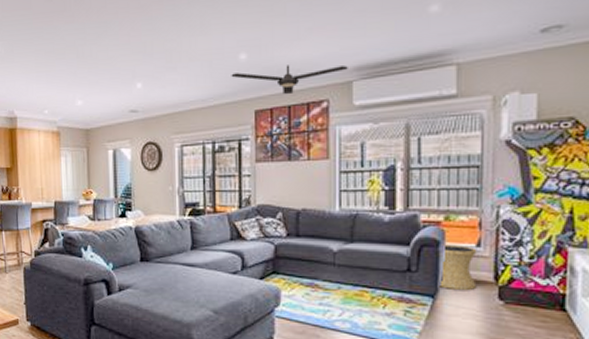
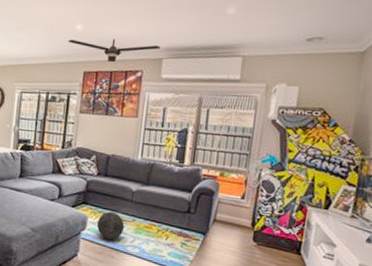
ball: none [293,279,329,316] -> present [96,211,125,240]
side table: present [439,244,477,291] -> none [210,194,242,233]

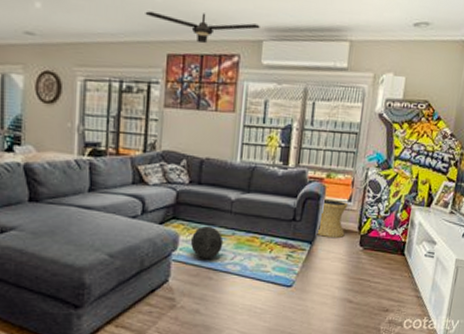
side table: none [210,194,242,233] -> present [317,198,349,239]

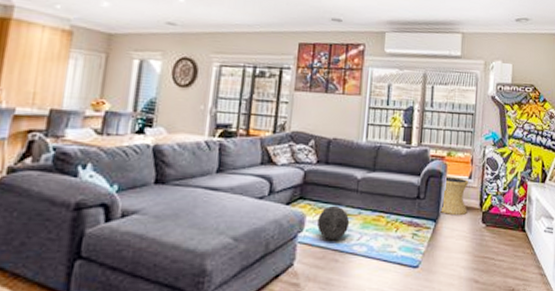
ceiling fan: present [145,11,260,44] -> none [280,6,383,34]

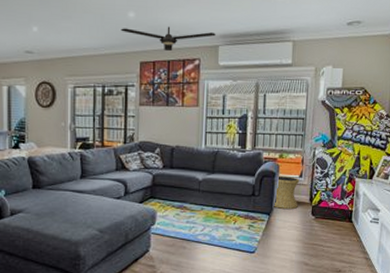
ceiling fan: none [280,6,383,34] -> present [121,26,216,52]
ball: present [316,205,350,241] -> none [166,203,194,232]

